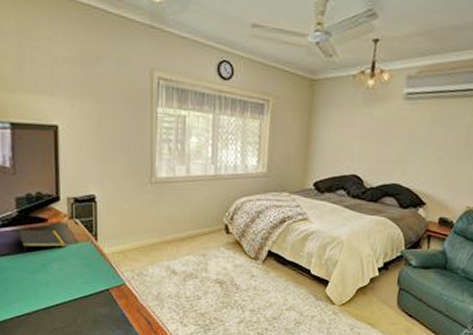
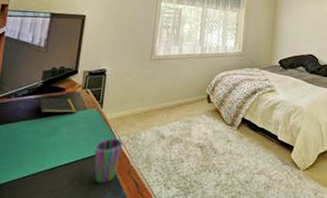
cup: none [95,274,128,322] -> present [94,138,123,184]

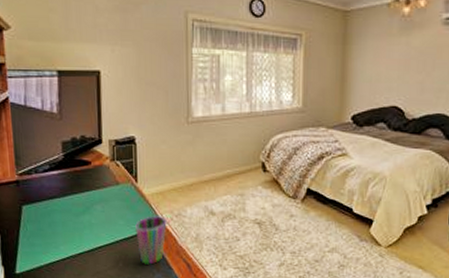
notepad: present [38,98,78,119] -> none [63,172,109,196]

